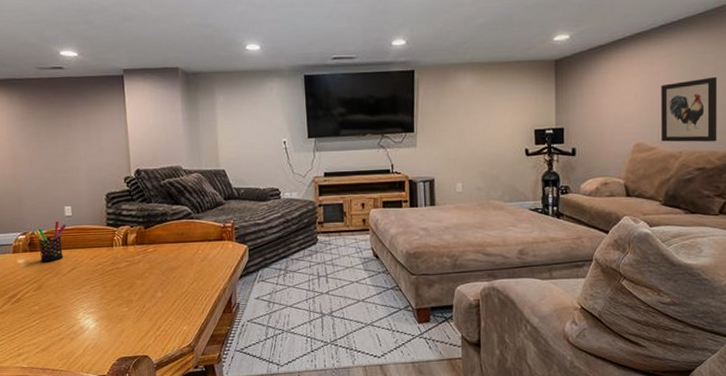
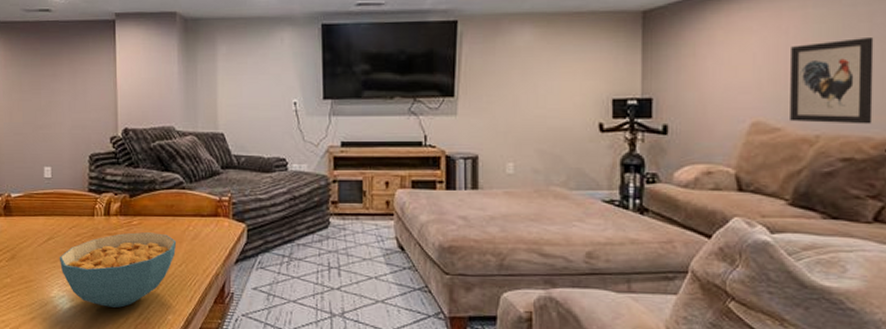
pen holder: present [34,221,66,262] -> none [10,183,45,229]
cereal bowl: none [82,257,188,324] -> present [59,232,177,308]

